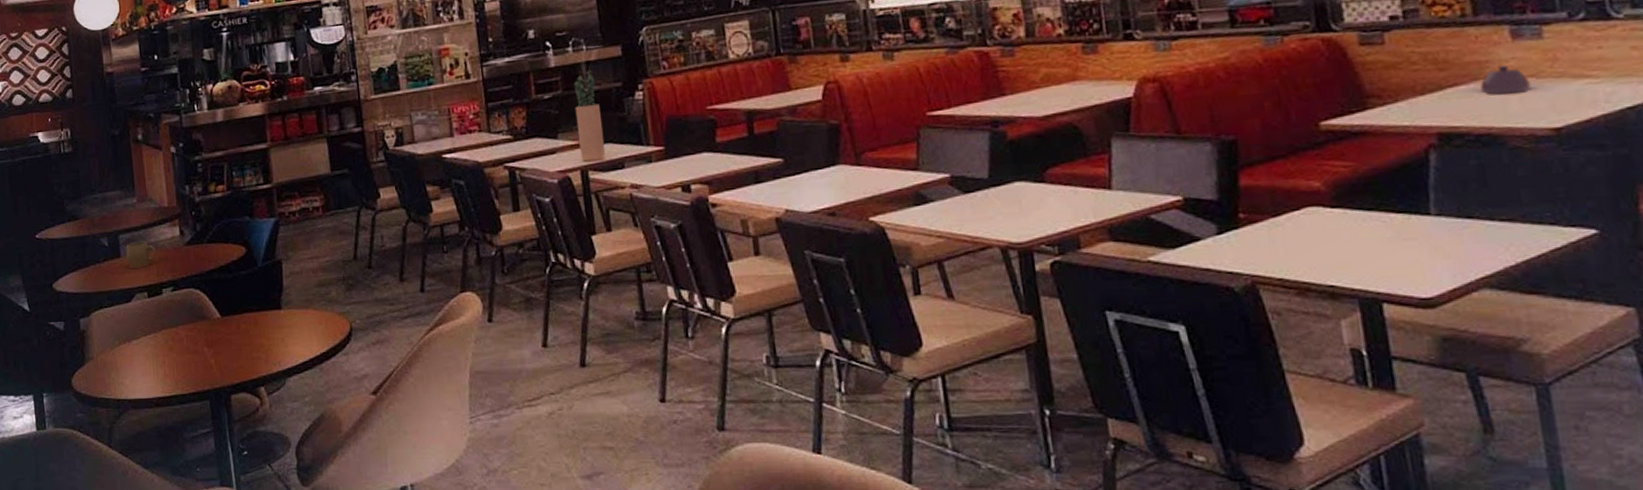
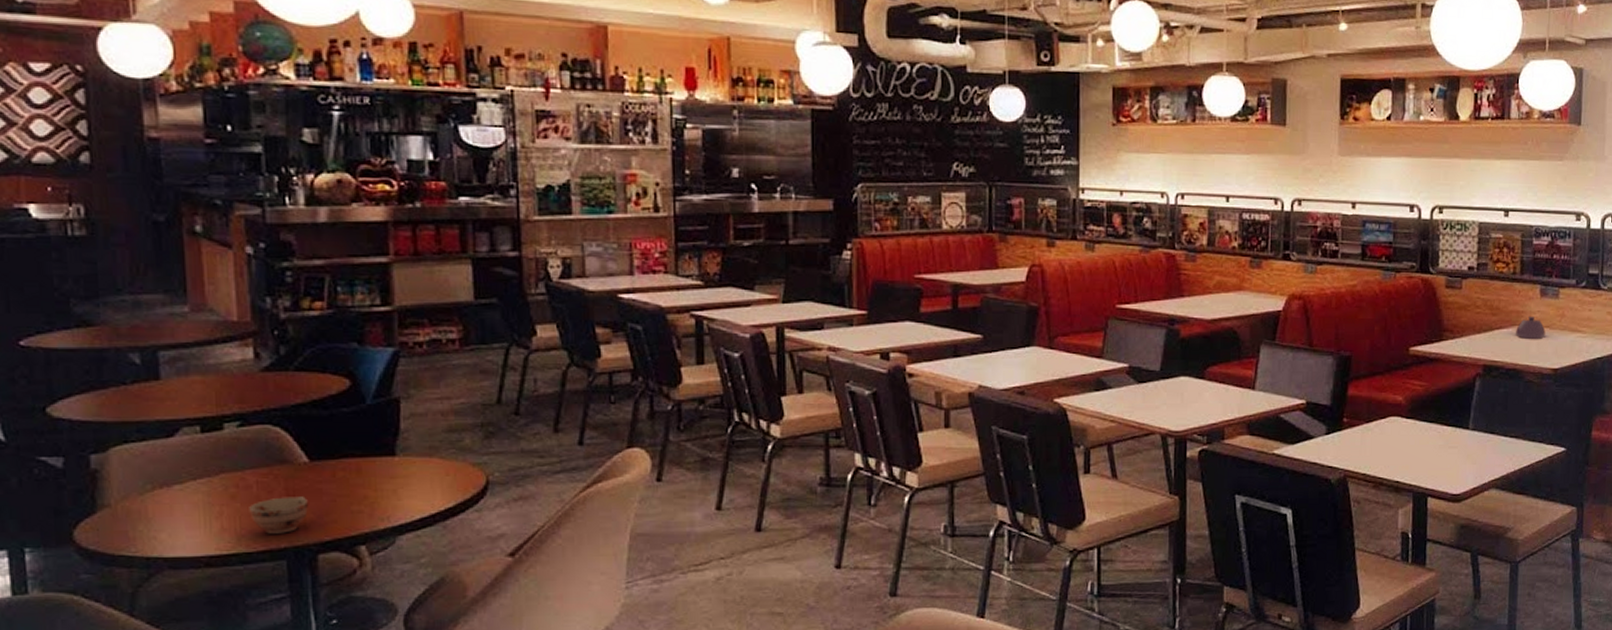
mug: present [126,241,156,270] -> none [169,362,216,396]
teacup: none [182,346,222,378] -> present [249,496,308,534]
vase: present [573,66,606,162] -> none [776,217,805,318]

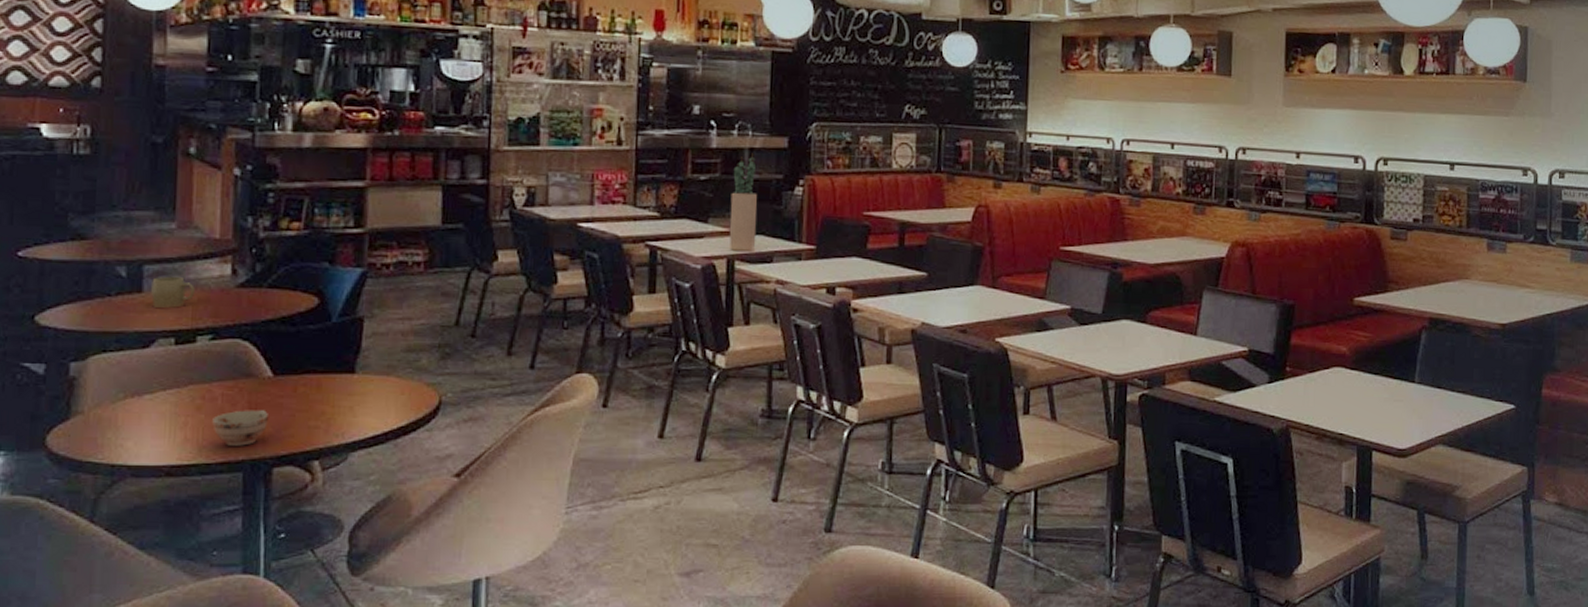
mug: none [169,362,216,396] -> present [151,276,195,309]
vase: none [776,217,805,318] -> present [729,153,757,251]
sugar bowl: present [1516,316,1546,340] -> none [1462,269,1493,295]

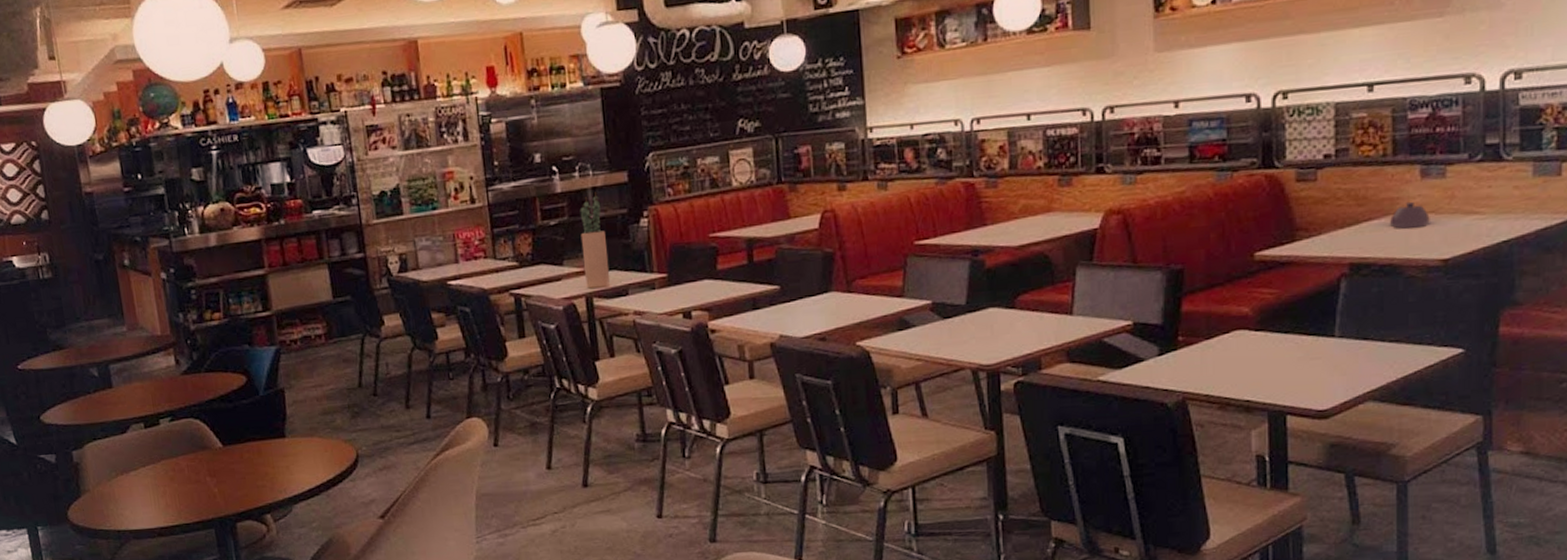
mug: present [151,276,195,309] -> none [117,371,151,400]
teacup: present [212,410,268,446] -> none [184,476,226,508]
sugar bowl: none [1462,269,1493,295] -> present [1390,201,1430,230]

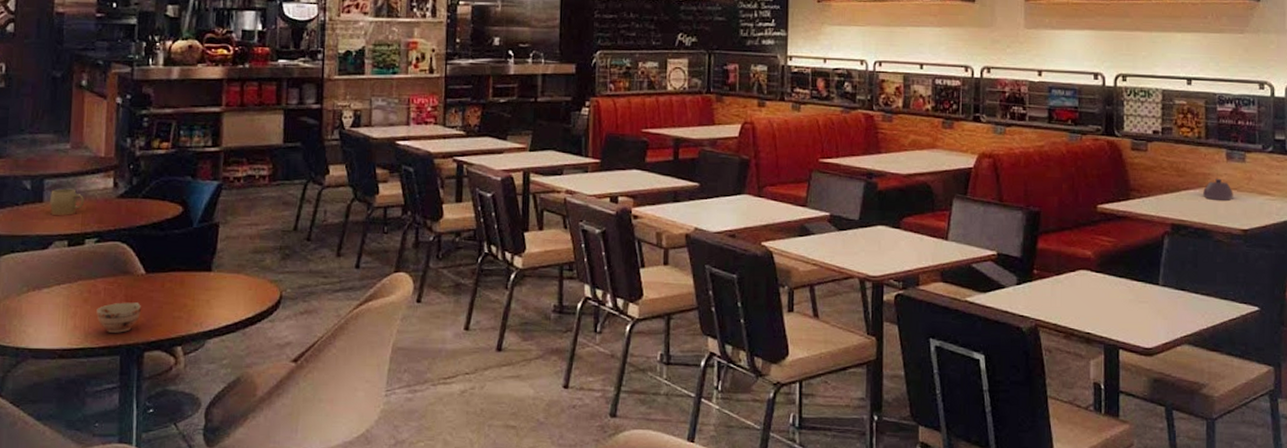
mug: none [117,371,151,400] -> present [50,188,84,216]
teacup: none [184,476,226,508] -> present [96,302,141,333]
vase: present [580,192,611,289] -> none [525,78,549,165]

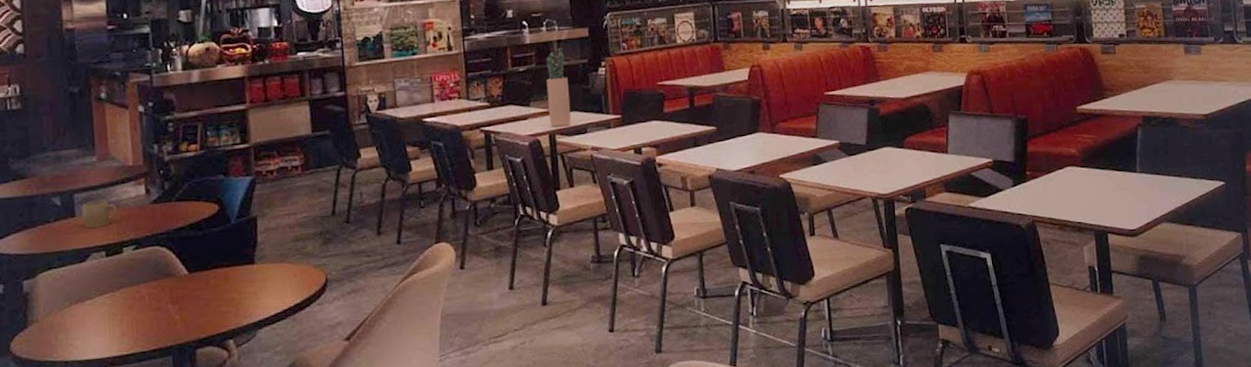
teacup: present [96,302,141,333] -> none [143,302,188,335]
vase: none [525,78,549,165] -> present [546,44,572,127]
sugar bowl: present [1203,178,1233,202] -> none [1167,71,1194,92]

